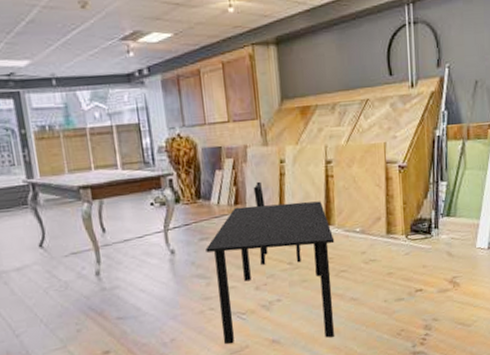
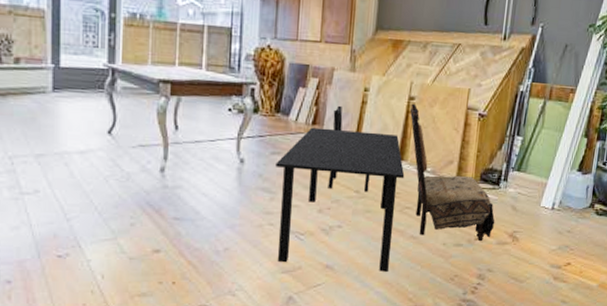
dining chair: none [329,167,433,296] -> present [410,103,495,242]

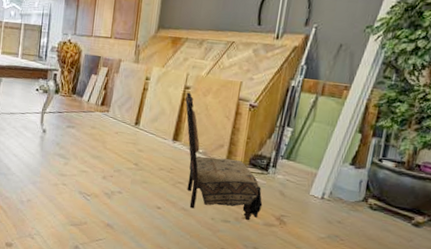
dining set: present [275,105,405,272] -> none [68,91,178,236]

